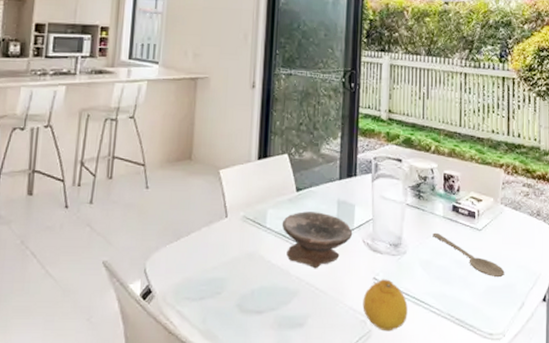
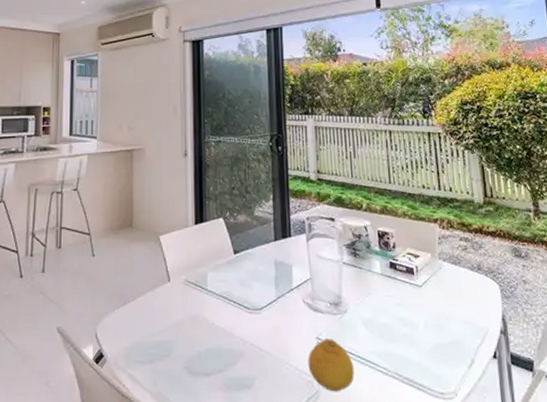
bowl: present [282,211,353,269] -> none [222,273,292,330]
wooden spoon: present [432,232,505,277] -> none [372,290,451,334]

